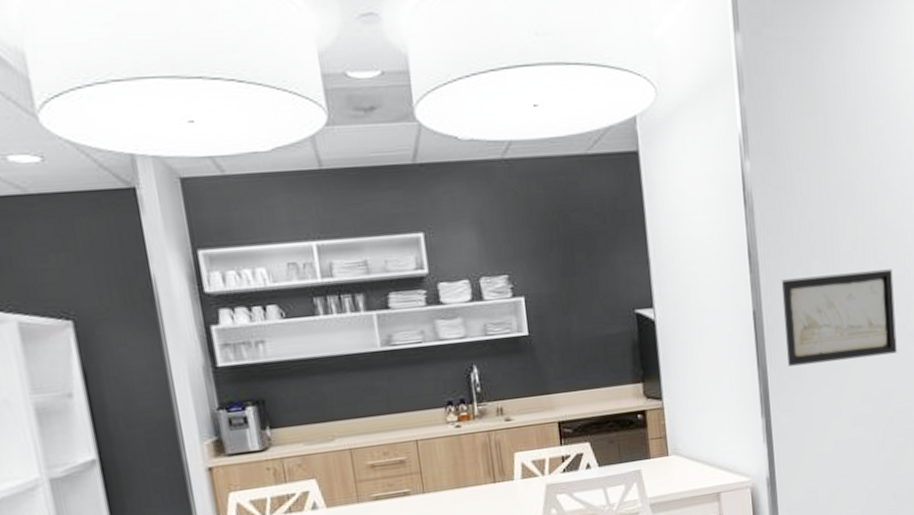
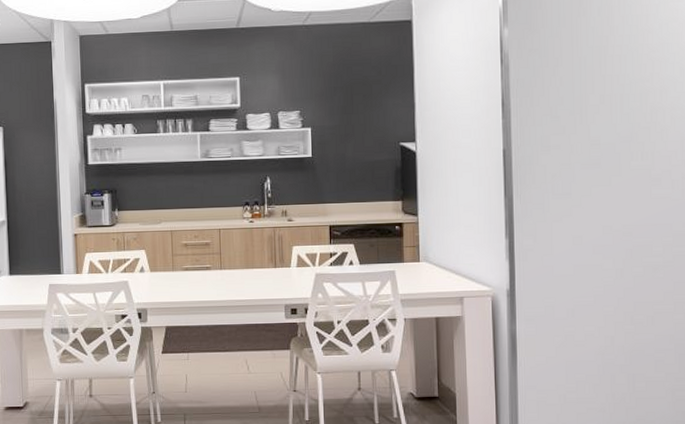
wall art: present [781,269,897,366] -> none [530,121,640,198]

